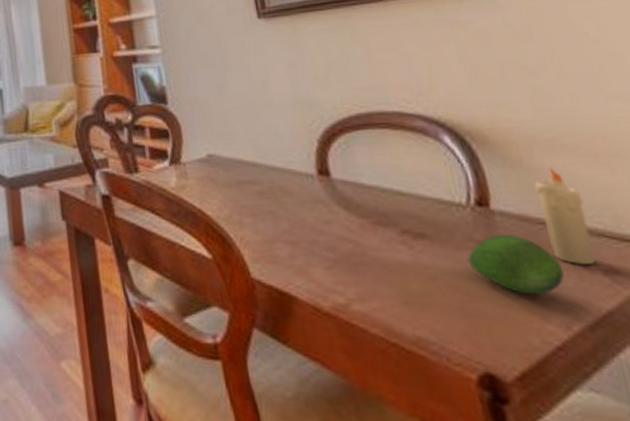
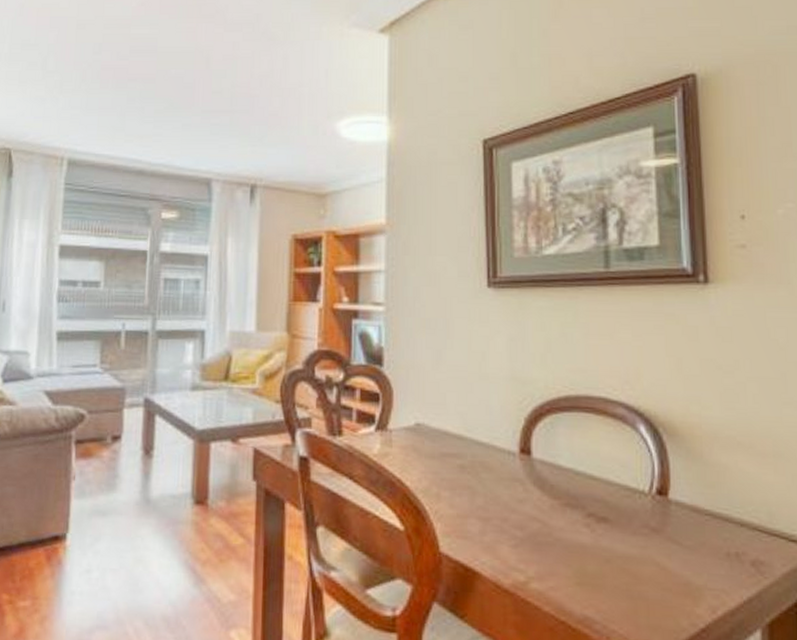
fruit: present [467,235,565,295] -> none [641,523,720,581]
candle: present [534,168,597,264] -> none [709,463,747,555]

